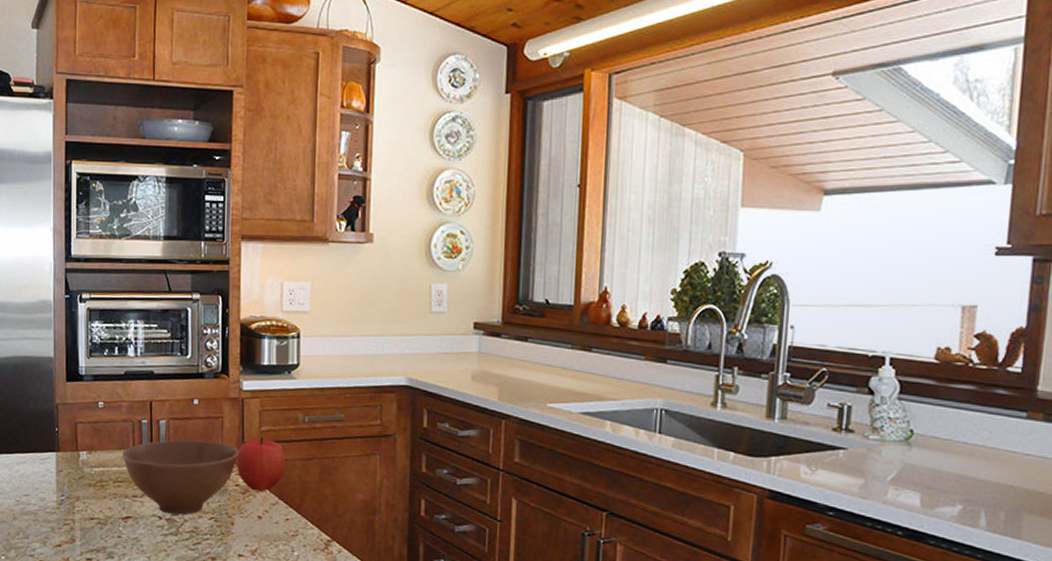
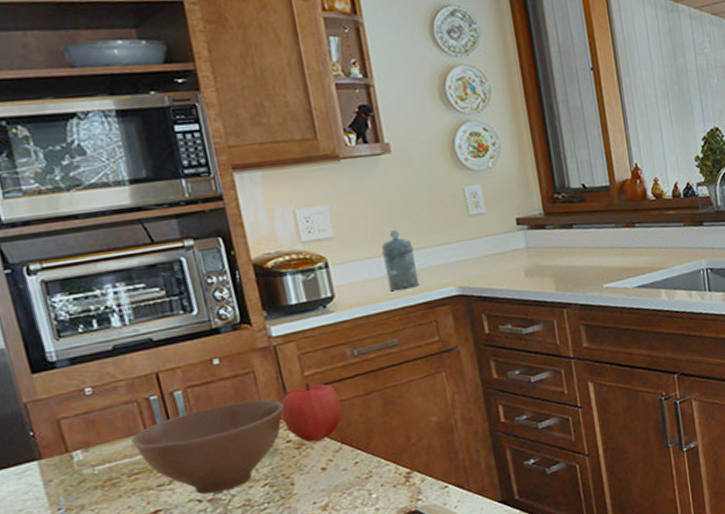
canister: none [346,314,375,372] -> present [381,230,420,292]

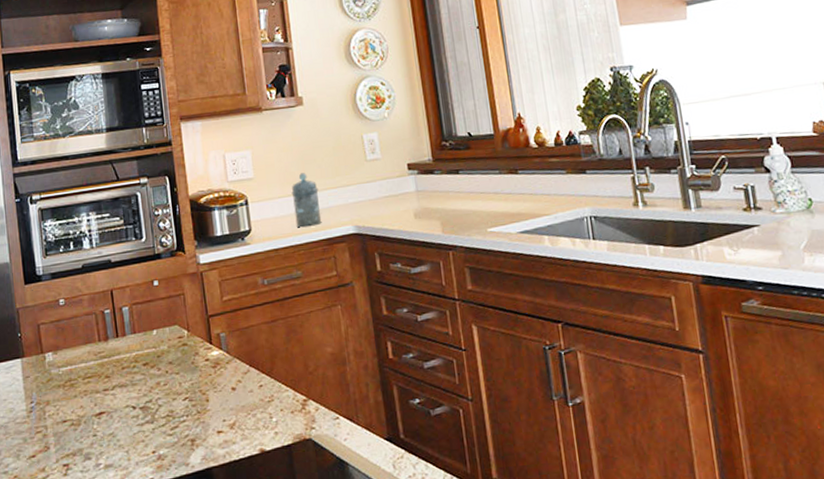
bowl: present [131,399,284,495] -> none [88,319,205,402]
fruit: present [280,381,342,443] -> none [202,305,252,363]

